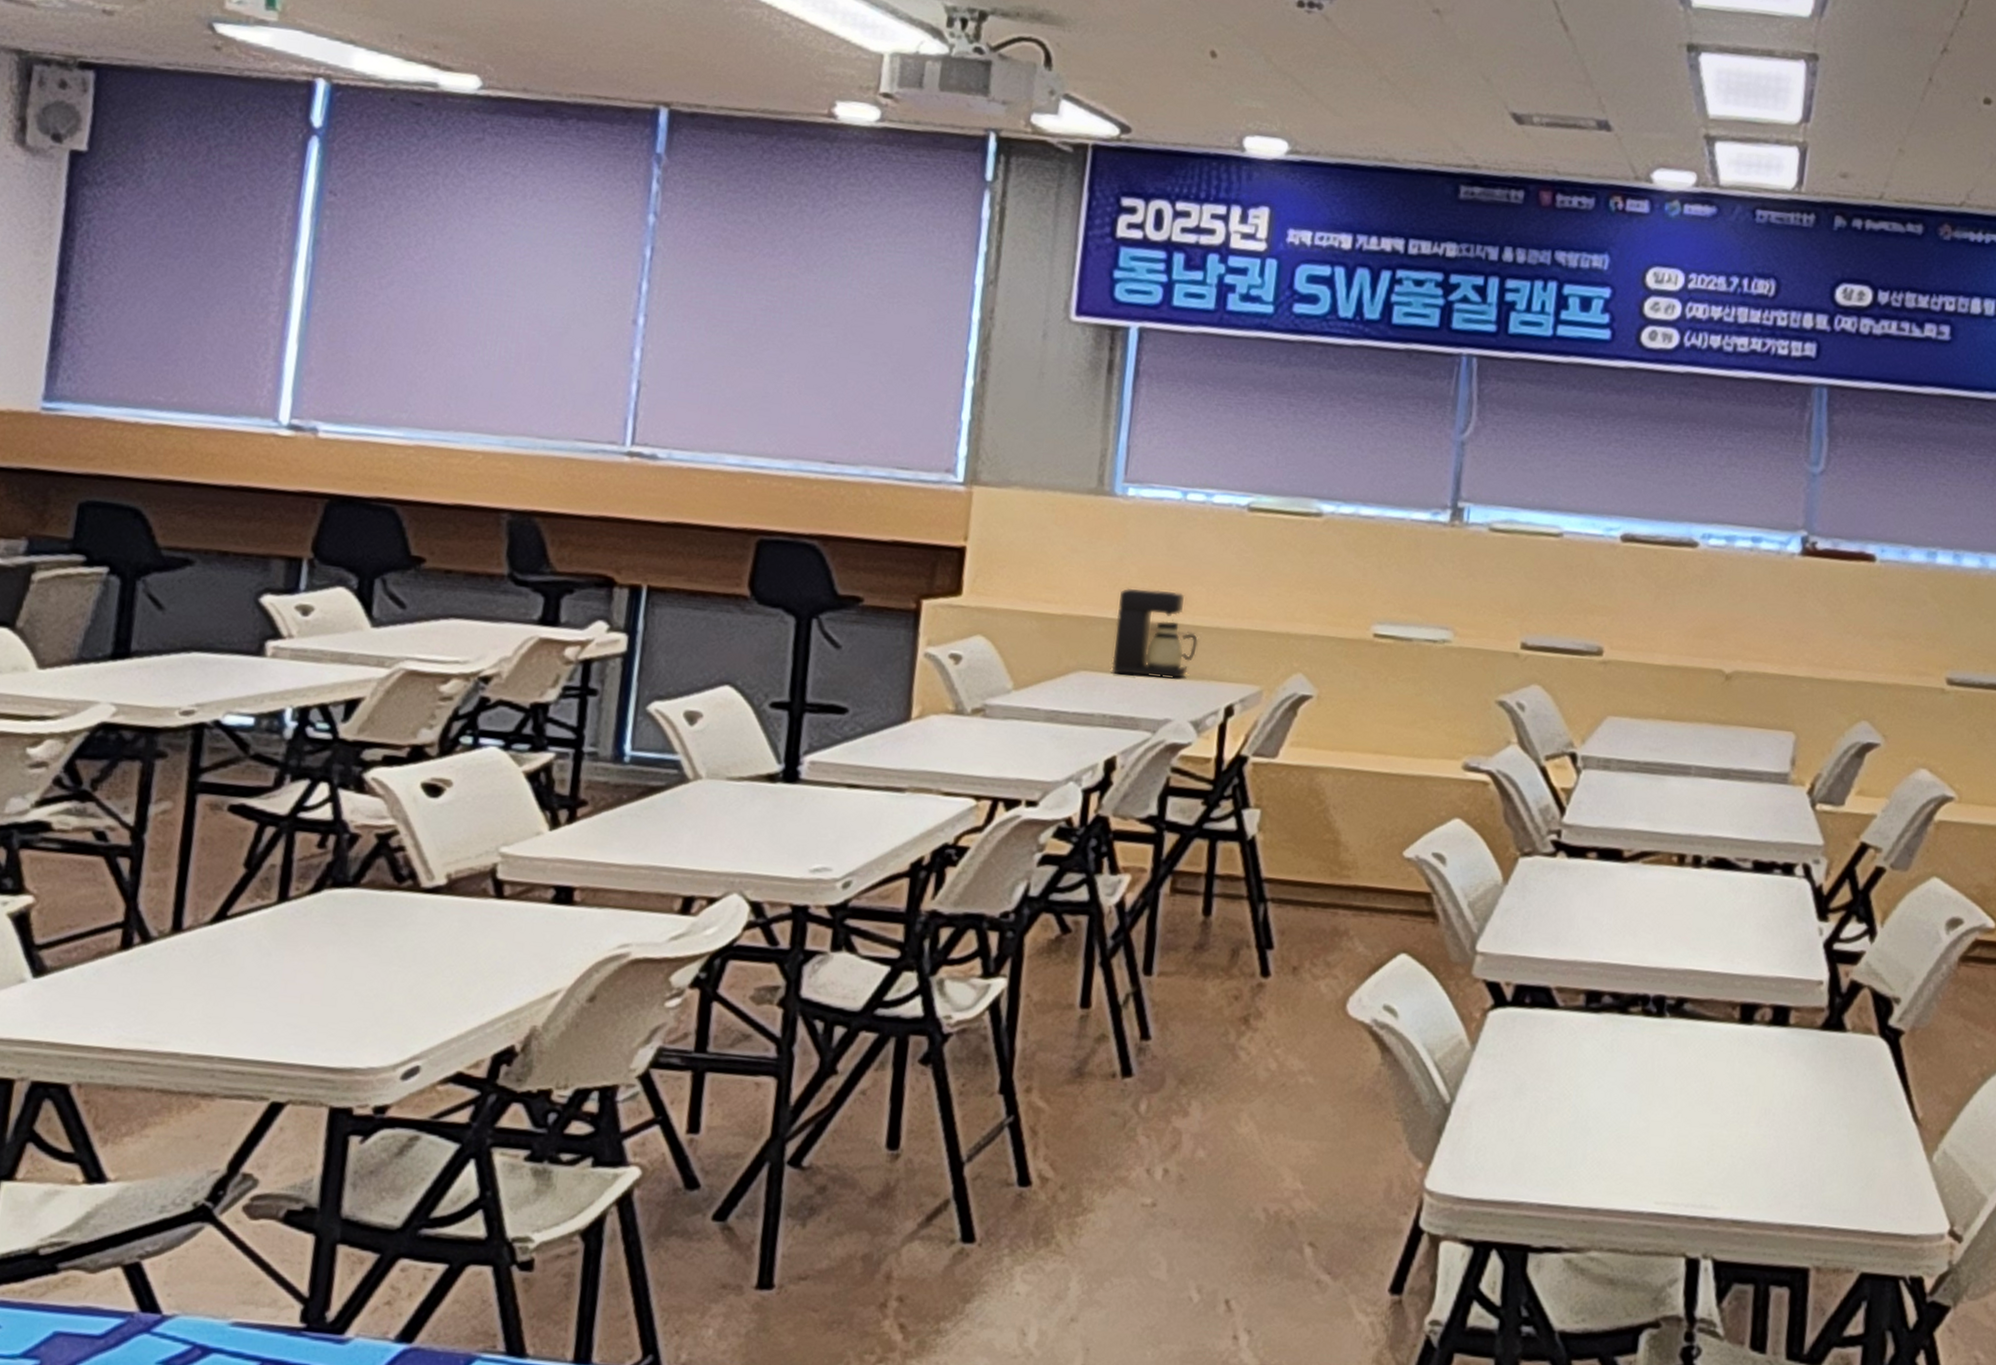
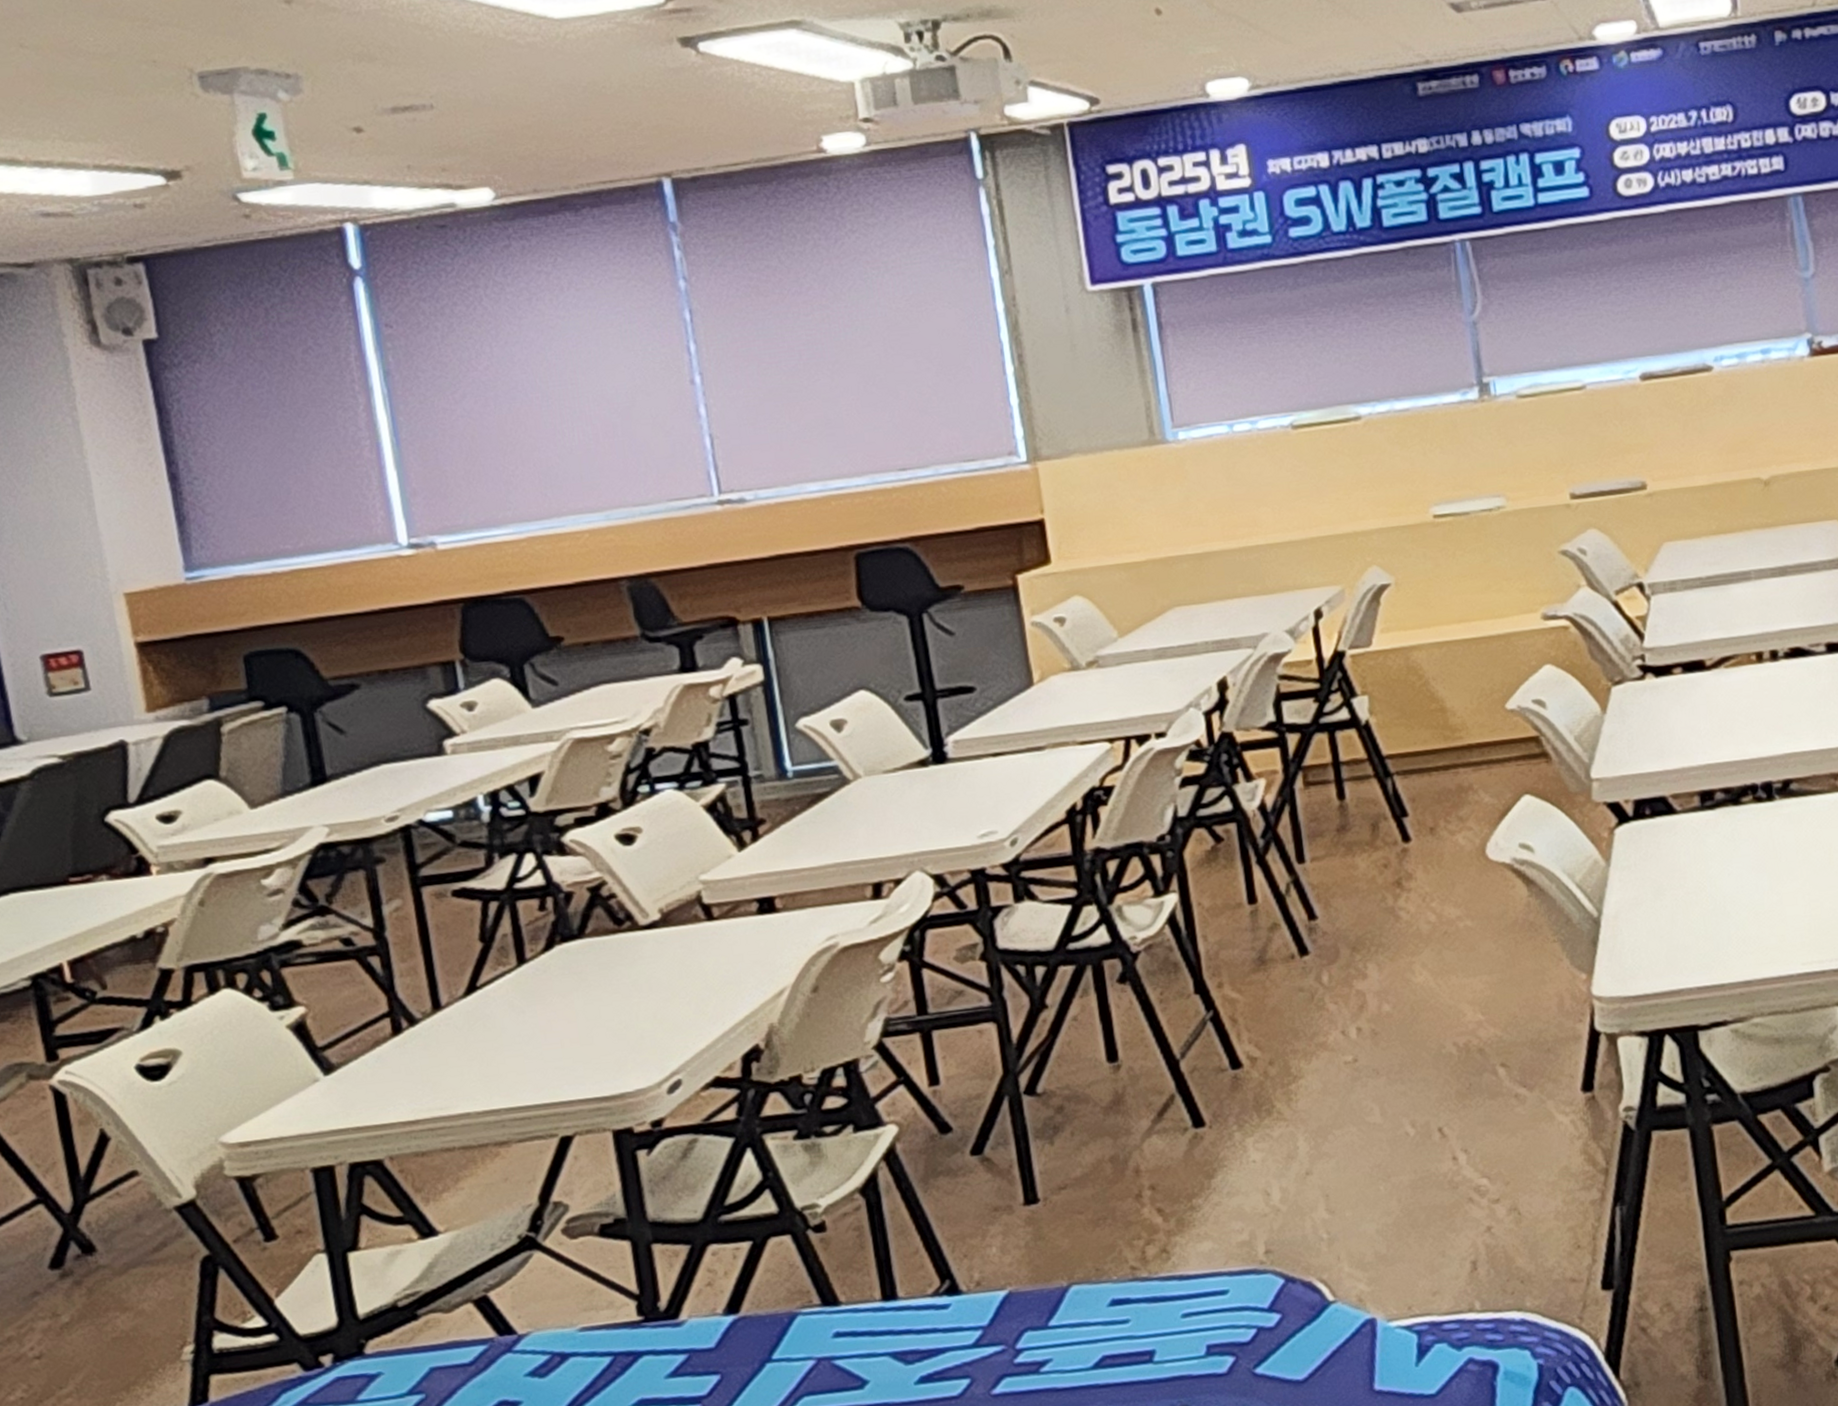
coffee maker: present [1111,587,1198,679] -> none [1194,517,1276,603]

